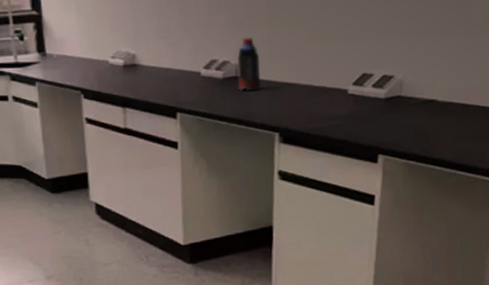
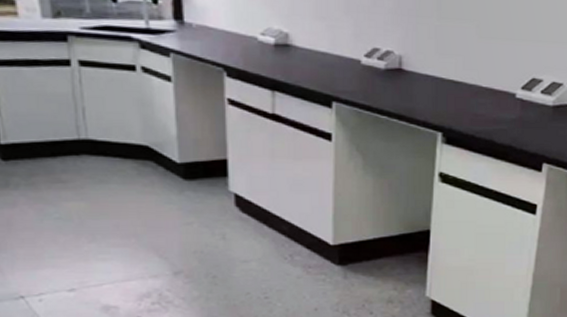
bottle: present [237,37,260,91] -> none [401,27,425,86]

